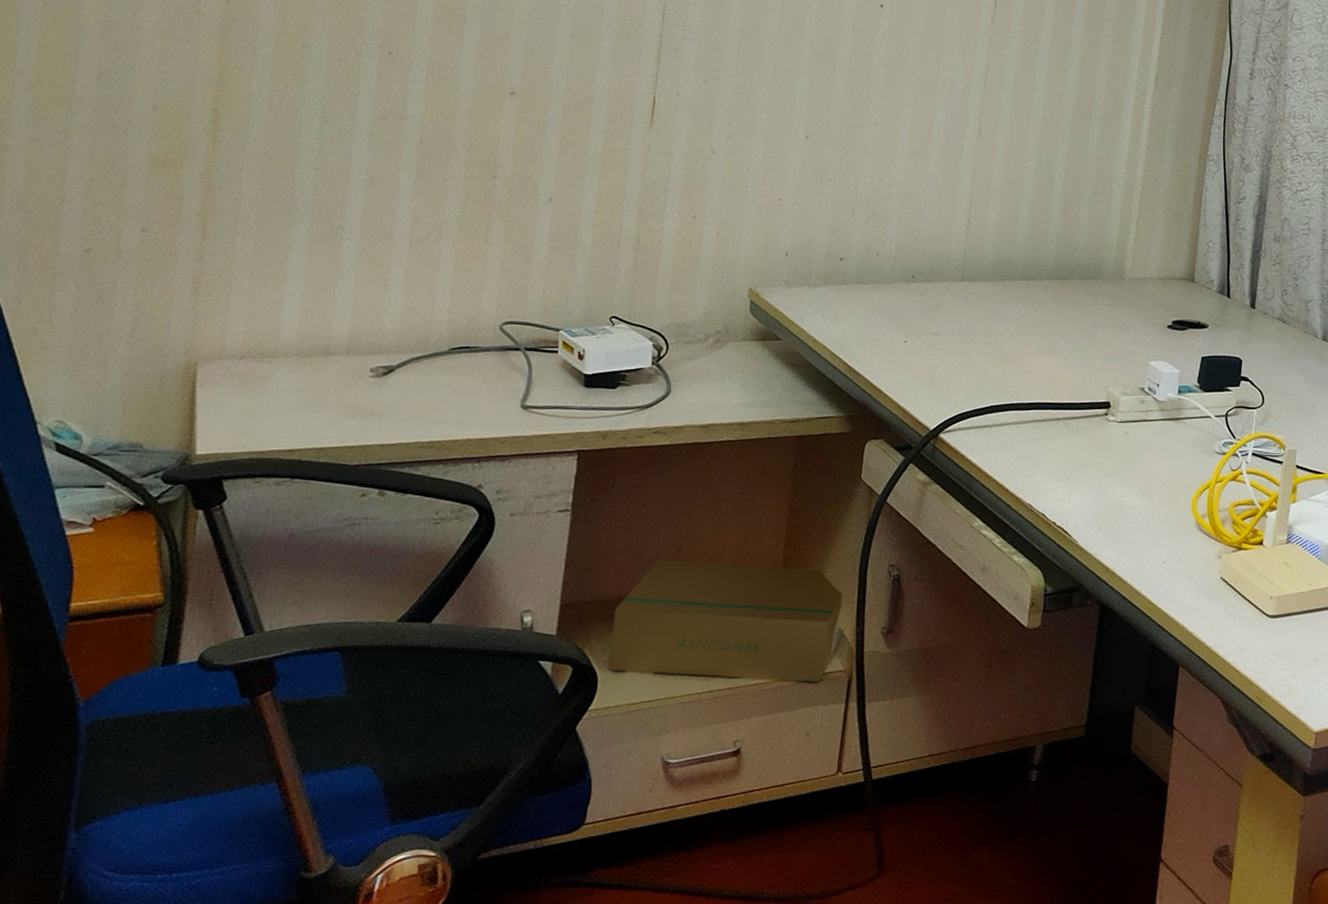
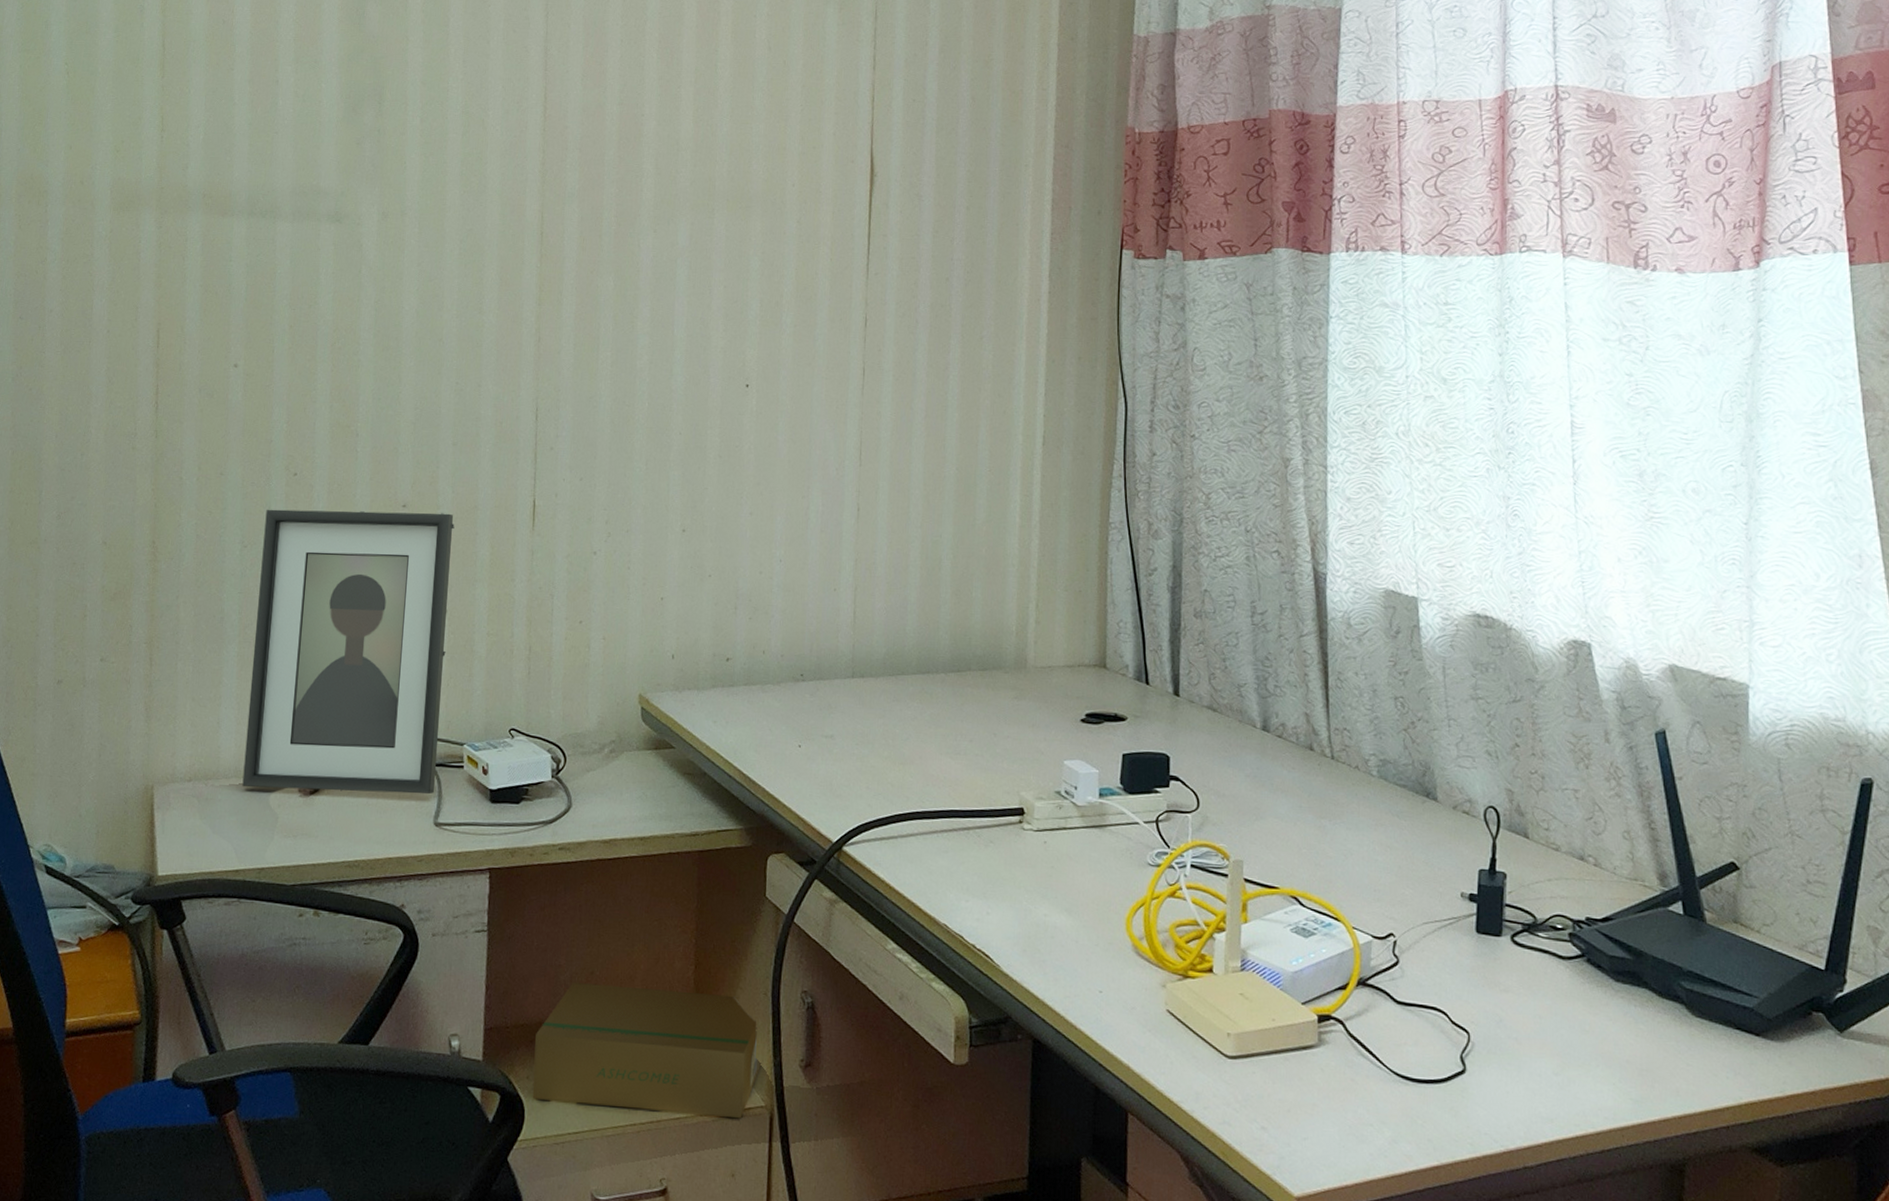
picture frame: none [304,86,567,378] -> present [242,509,455,795]

